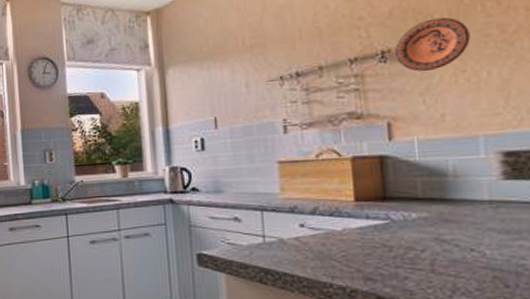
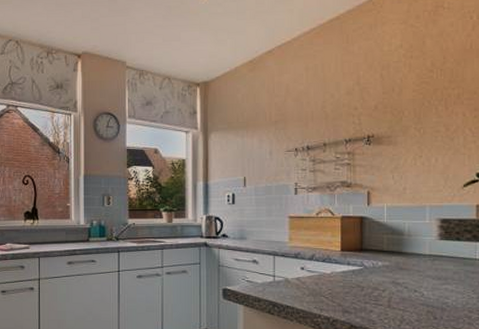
decorative plate: present [395,17,471,72] -> none [377,114,426,154]

